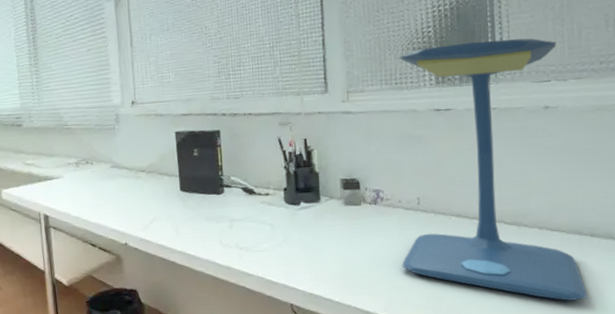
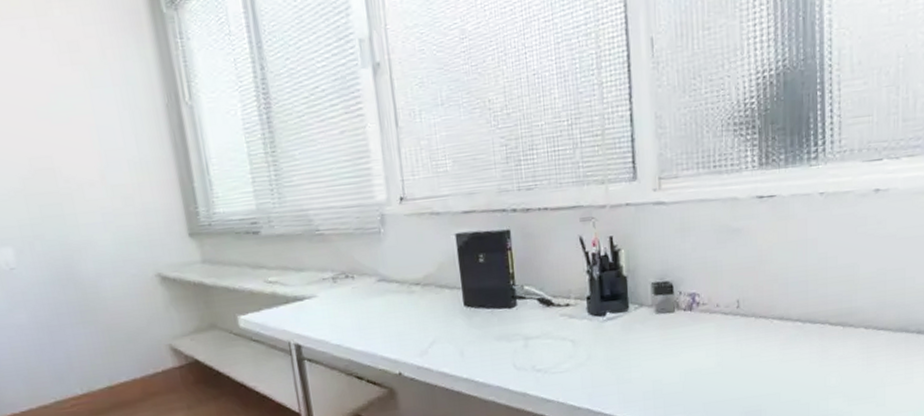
desk lamp: present [399,38,587,301] -> none [718,109,911,405]

